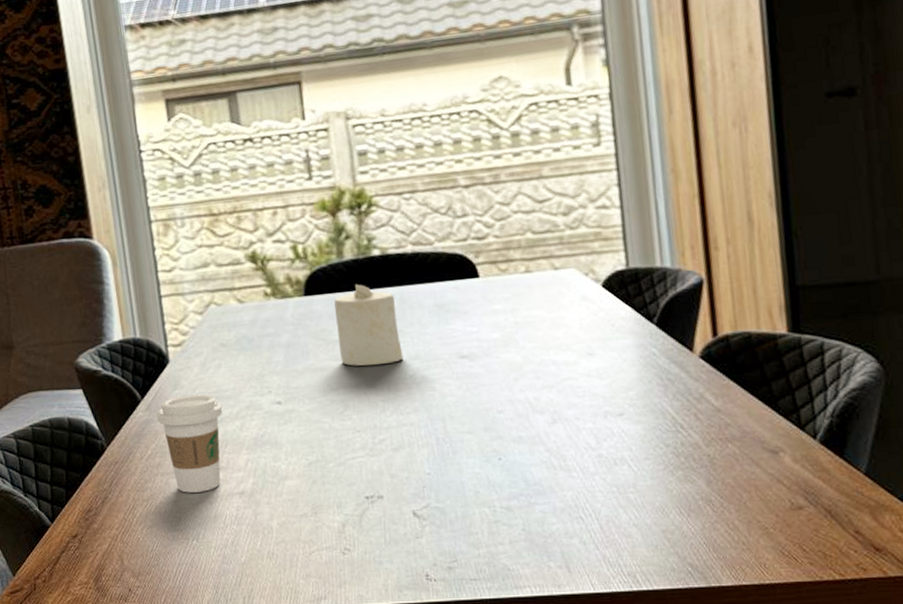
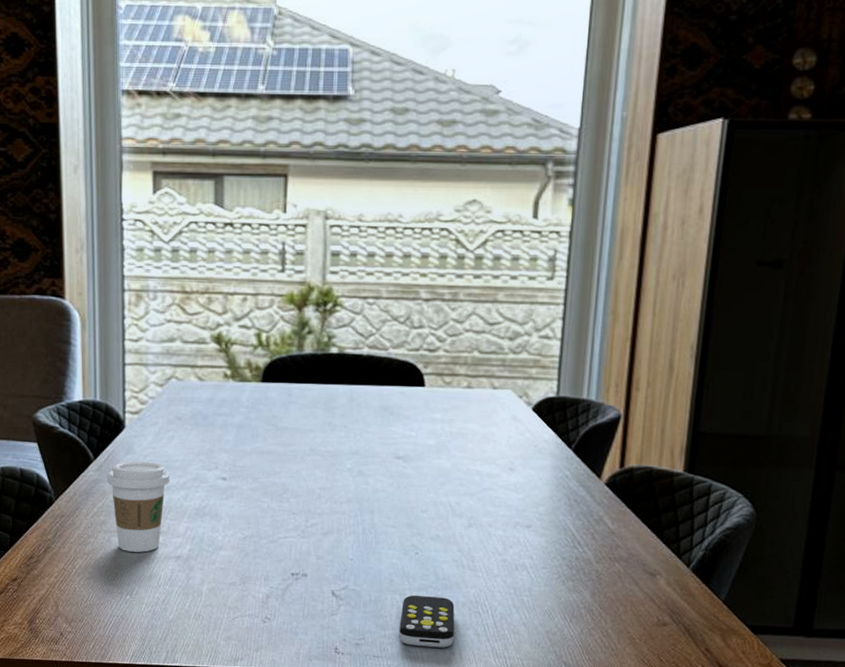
candle: present [334,284,403,366] -> none [287,378,345,455]
remote control: none [493,505,558,564] -> present [399,595,455,648]

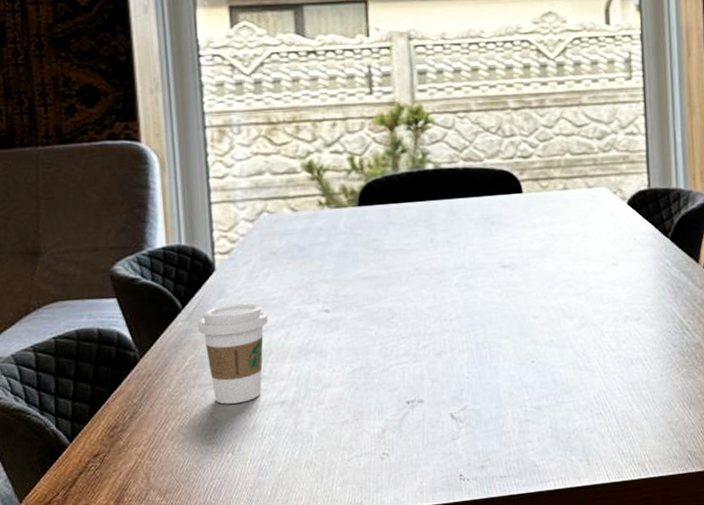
remote control: present [399,595,455,648] -> none [523,403,580,460]

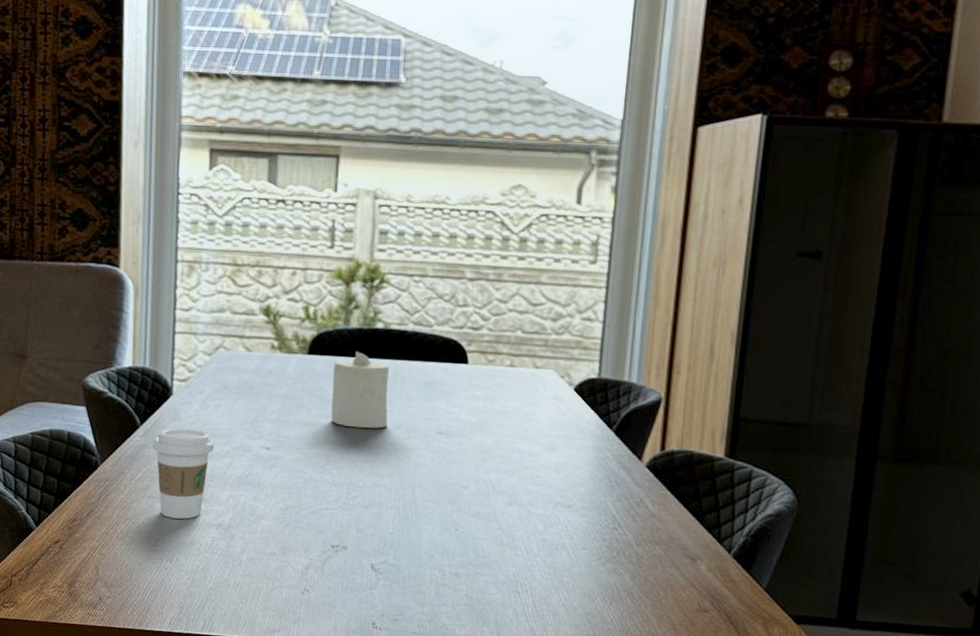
candle: none [387,196,450,275] -> present [331,352,390,429]

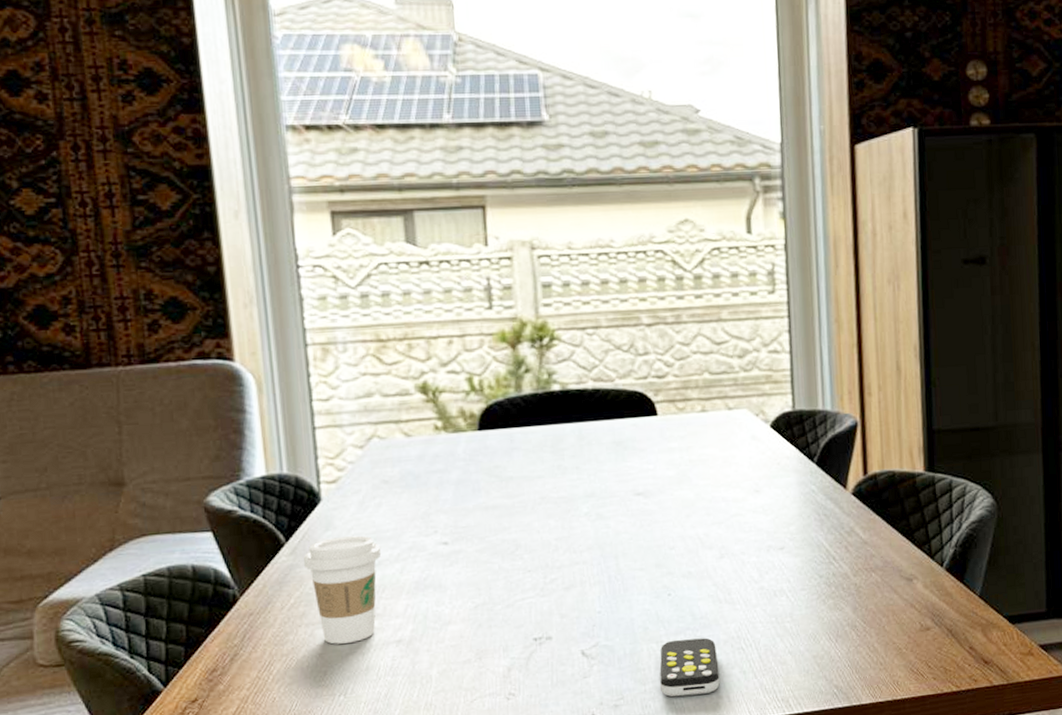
candle: present [331,352,390,429] -> none [510,419,579,504]
remote control: none [437,572,494,627] -> present [659,637,720,697]

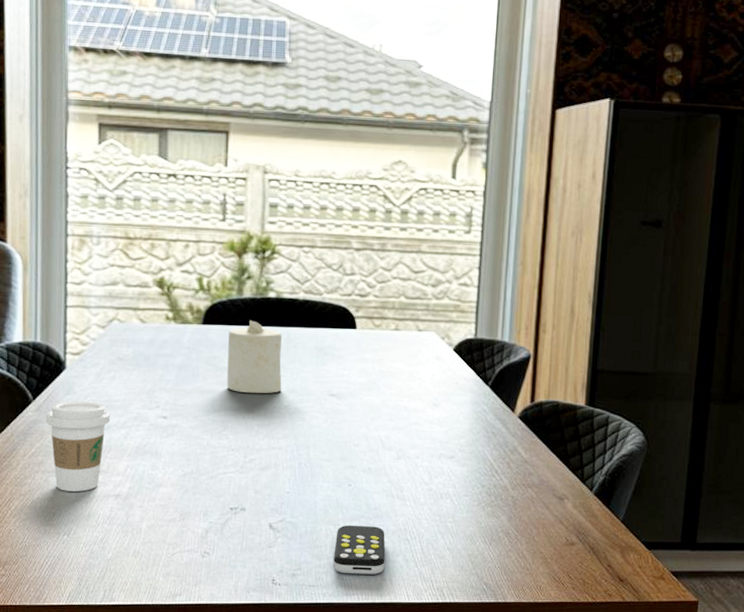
candle: none [510,419,579,504] -> present [227,320,283,394]

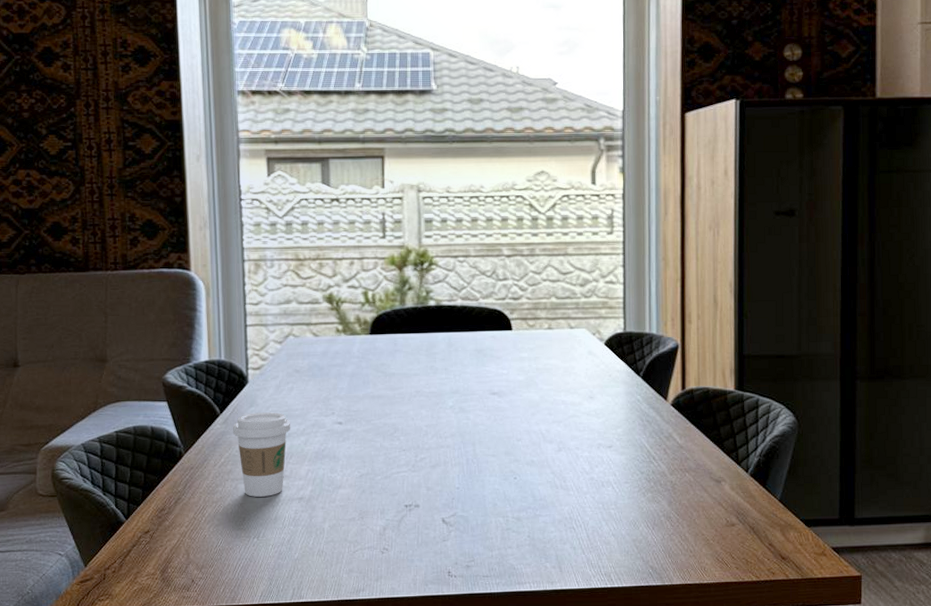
candle: present [227,320,283,394] -> none [394,328,446,397]
remote control: present [333,525,386,575] -> none [504,516,554,564]

